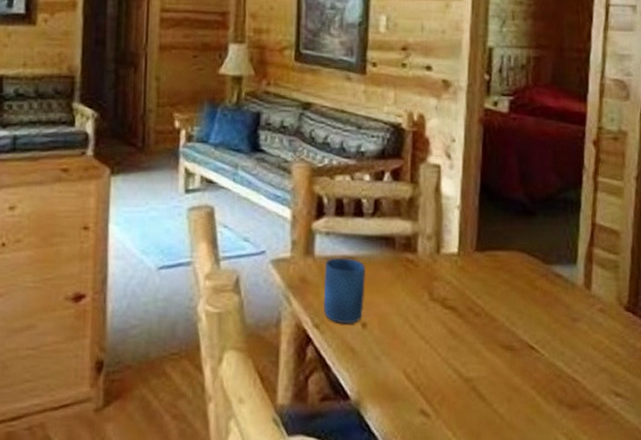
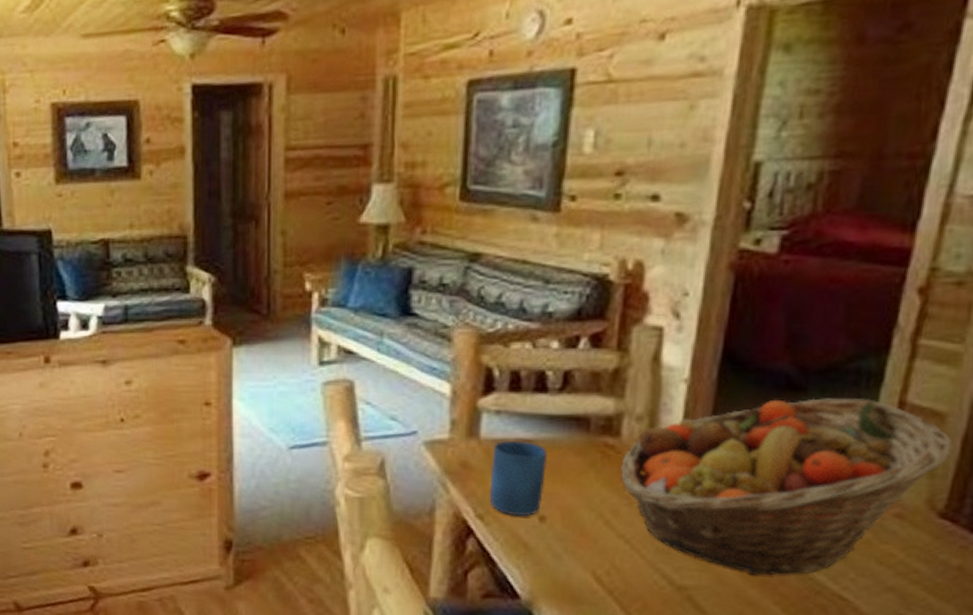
fruit basket: none [419,220,627,365] -> present [620,398,953,575]

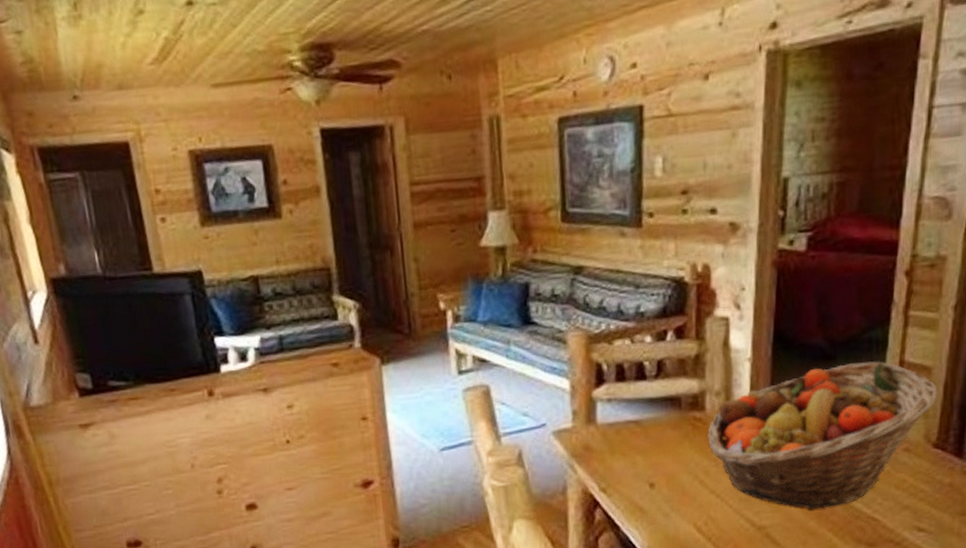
mug: present [489,440,547,517] -> none [607,421,652,486]

